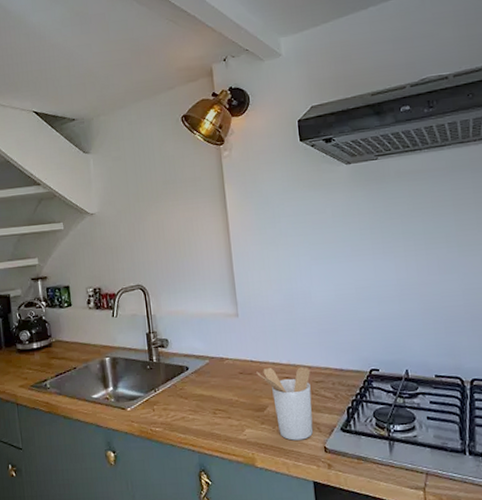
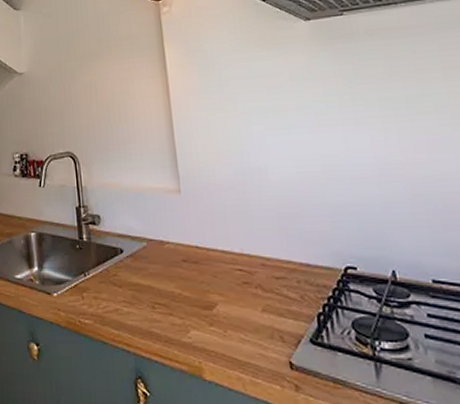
utensil holder: present [256,367,313,441] -> none [203,255,275,350]

